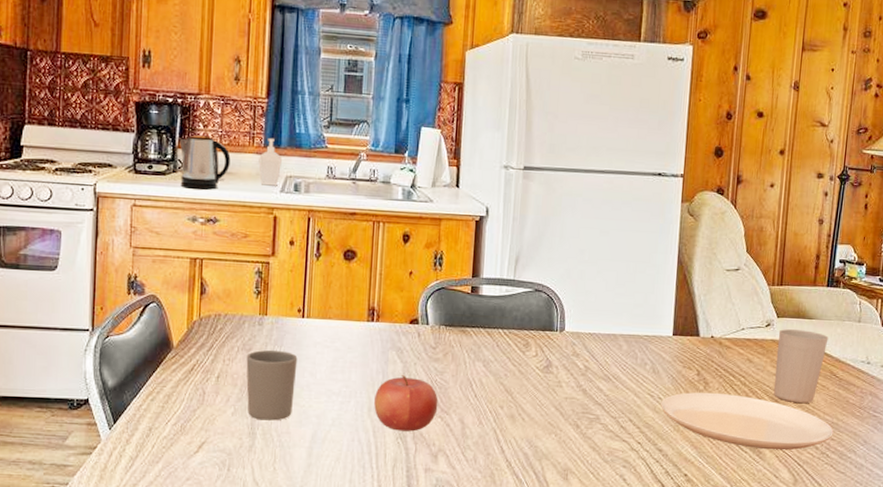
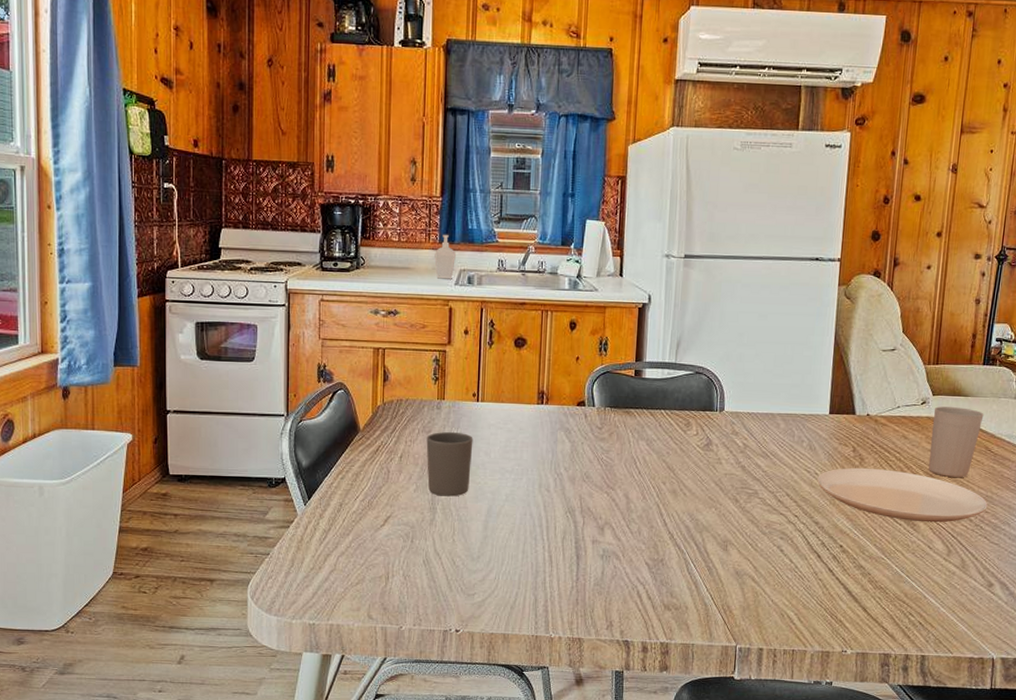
kettle: present [179,134,231,191] -> none [362,233,409,285]
fruit: present [374,375,438,432] -> none [544,454,604,506]

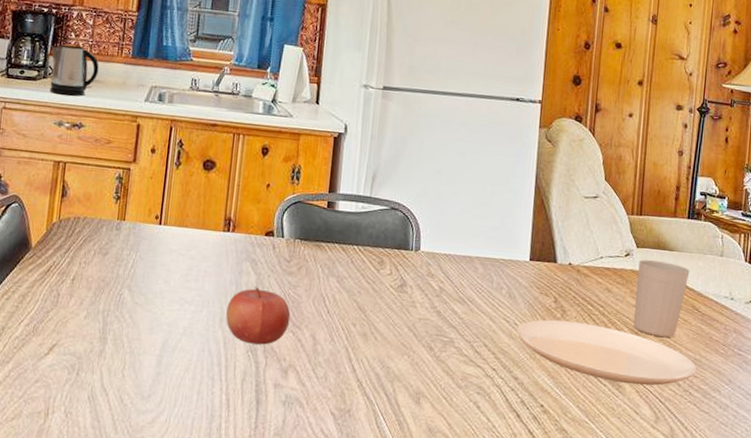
kettle: none [362,233,409,285] -> present [49,43,99,97]
mug: present [426,431,473,497] -> none [100,255,153,327]
soap bottle: present [434,234,456,279] -> none [125,49,148,95]
fruit: none [544,454,604,506] -> present [226,287,291,345]

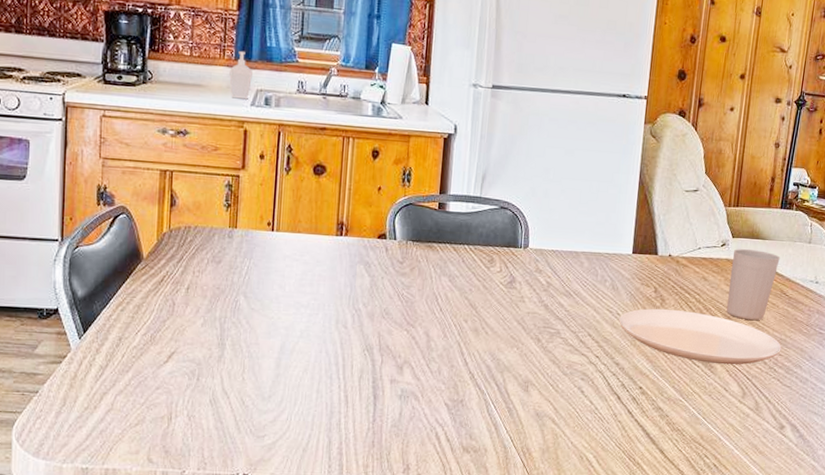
kettle: present [49,43,99,97] -> none [149,46,201,103]
soap bottle: none [125,49,148,95] -> present [229,50,252,100]
fruit: present [226,287,291,345] -> none [342,289,405,344]

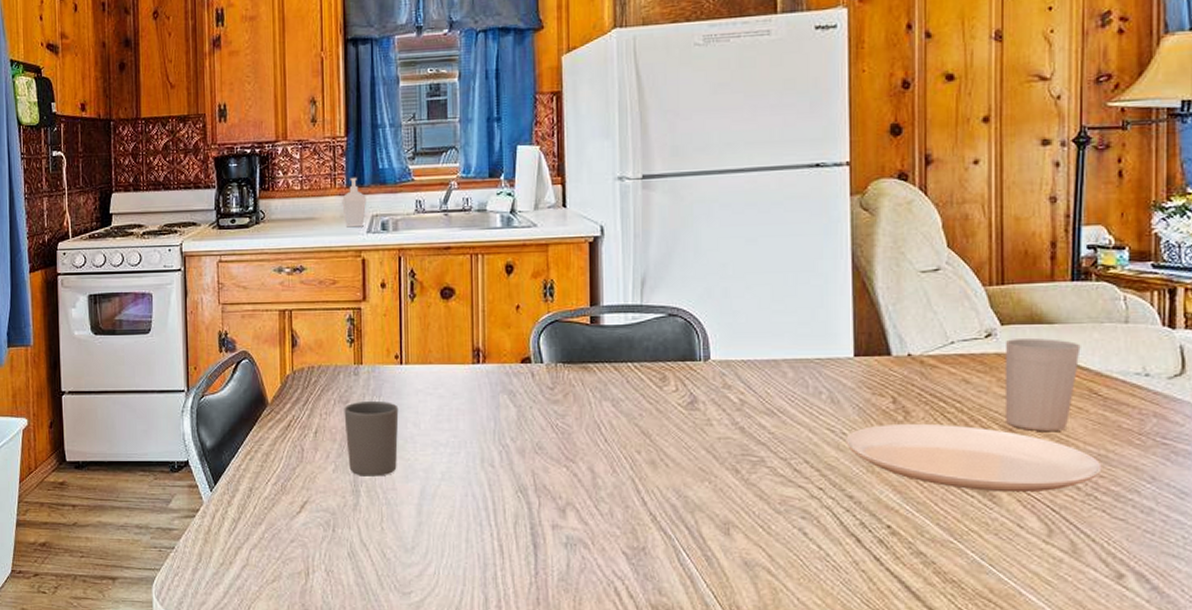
mug: none [215,262,267,332] -> present [344,400,399,477]

